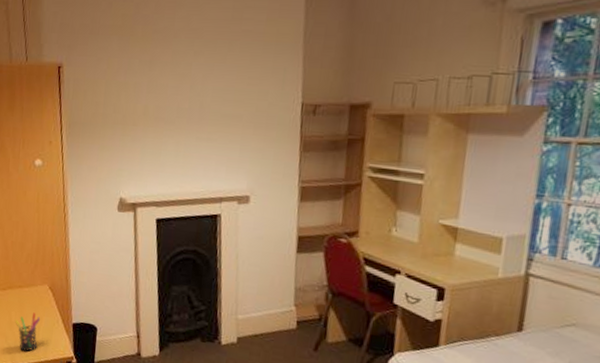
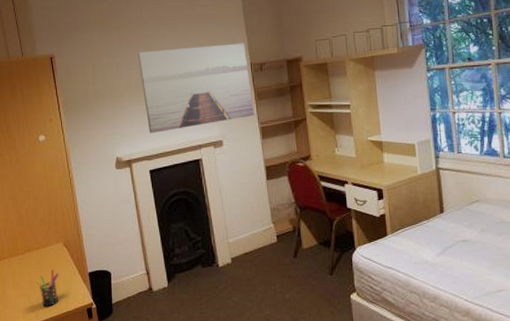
wall art: none [161,71,299,176] -> present [137,43,254,133]

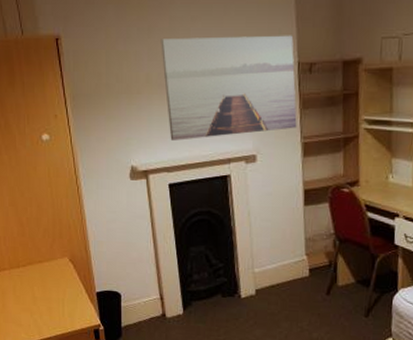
pen holder: present [35,269,59,306] -> none [38,285,64,324]

